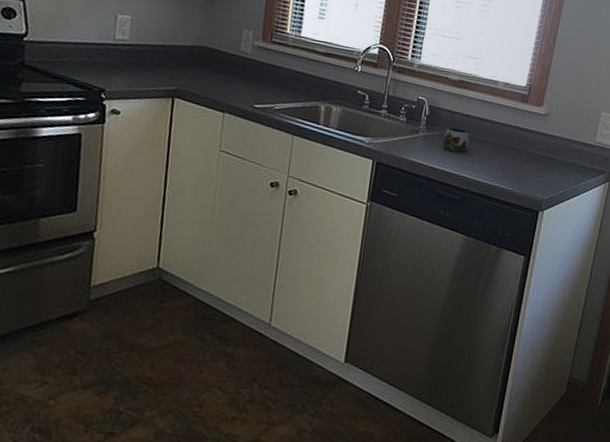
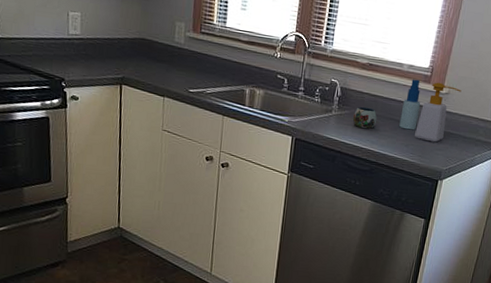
spray bottle: none [494,98,518,155] -> present [399,79,421,130]
soap bottle: none [512,102,562,168] -> present [414,82,462,142]

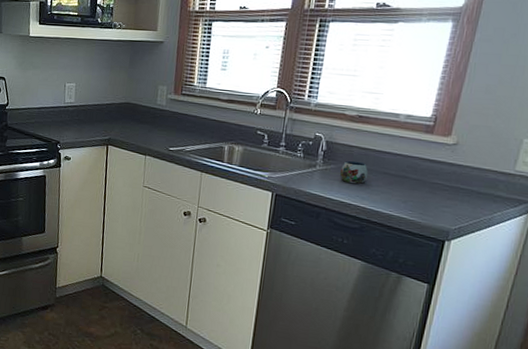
spray bottle: present [399,79,421,130] -> none [395,130,422,185]
soap bottle: present [414,82,462,142] -> none [414,132,474,199]

